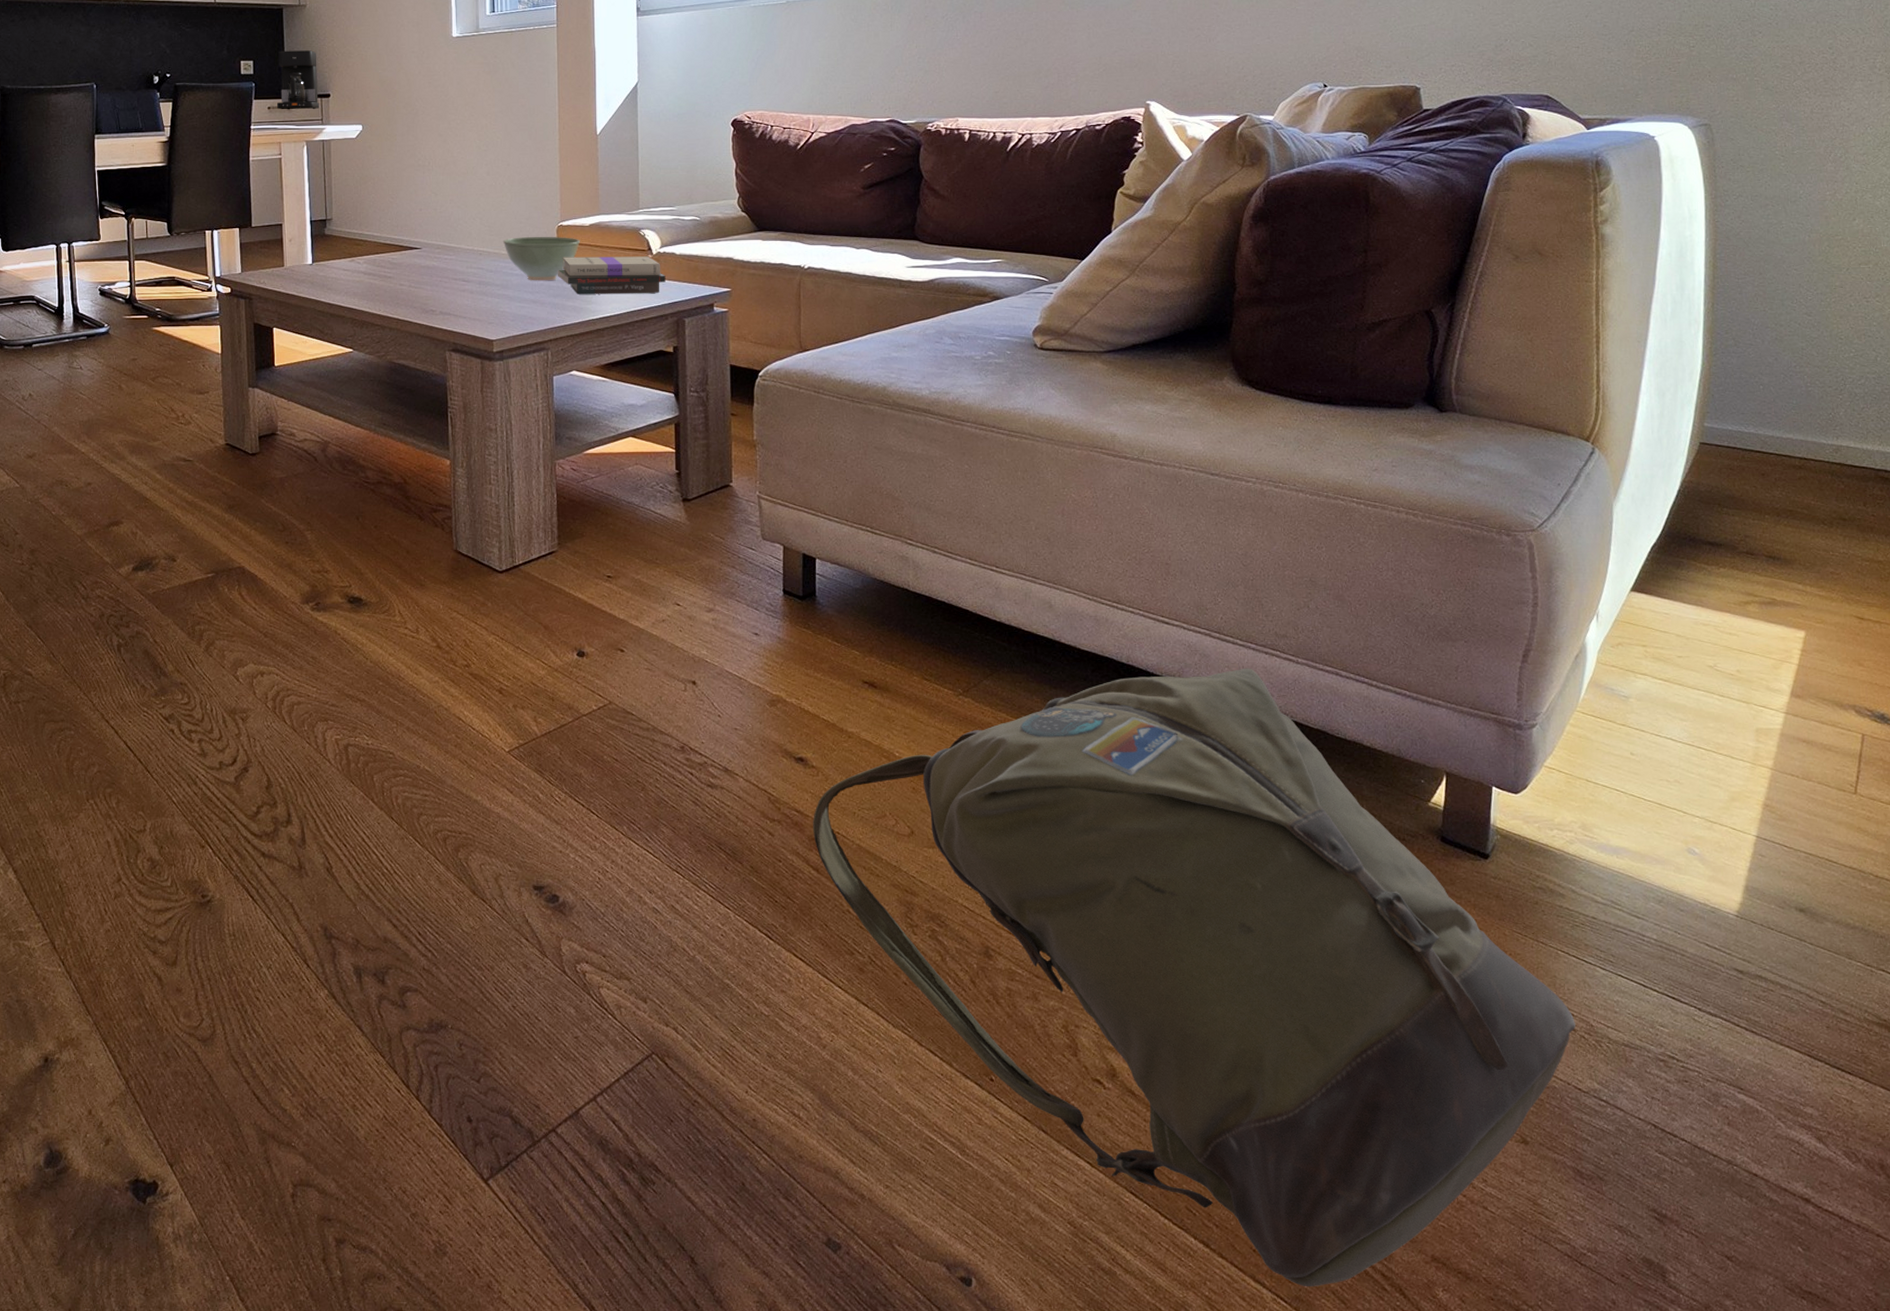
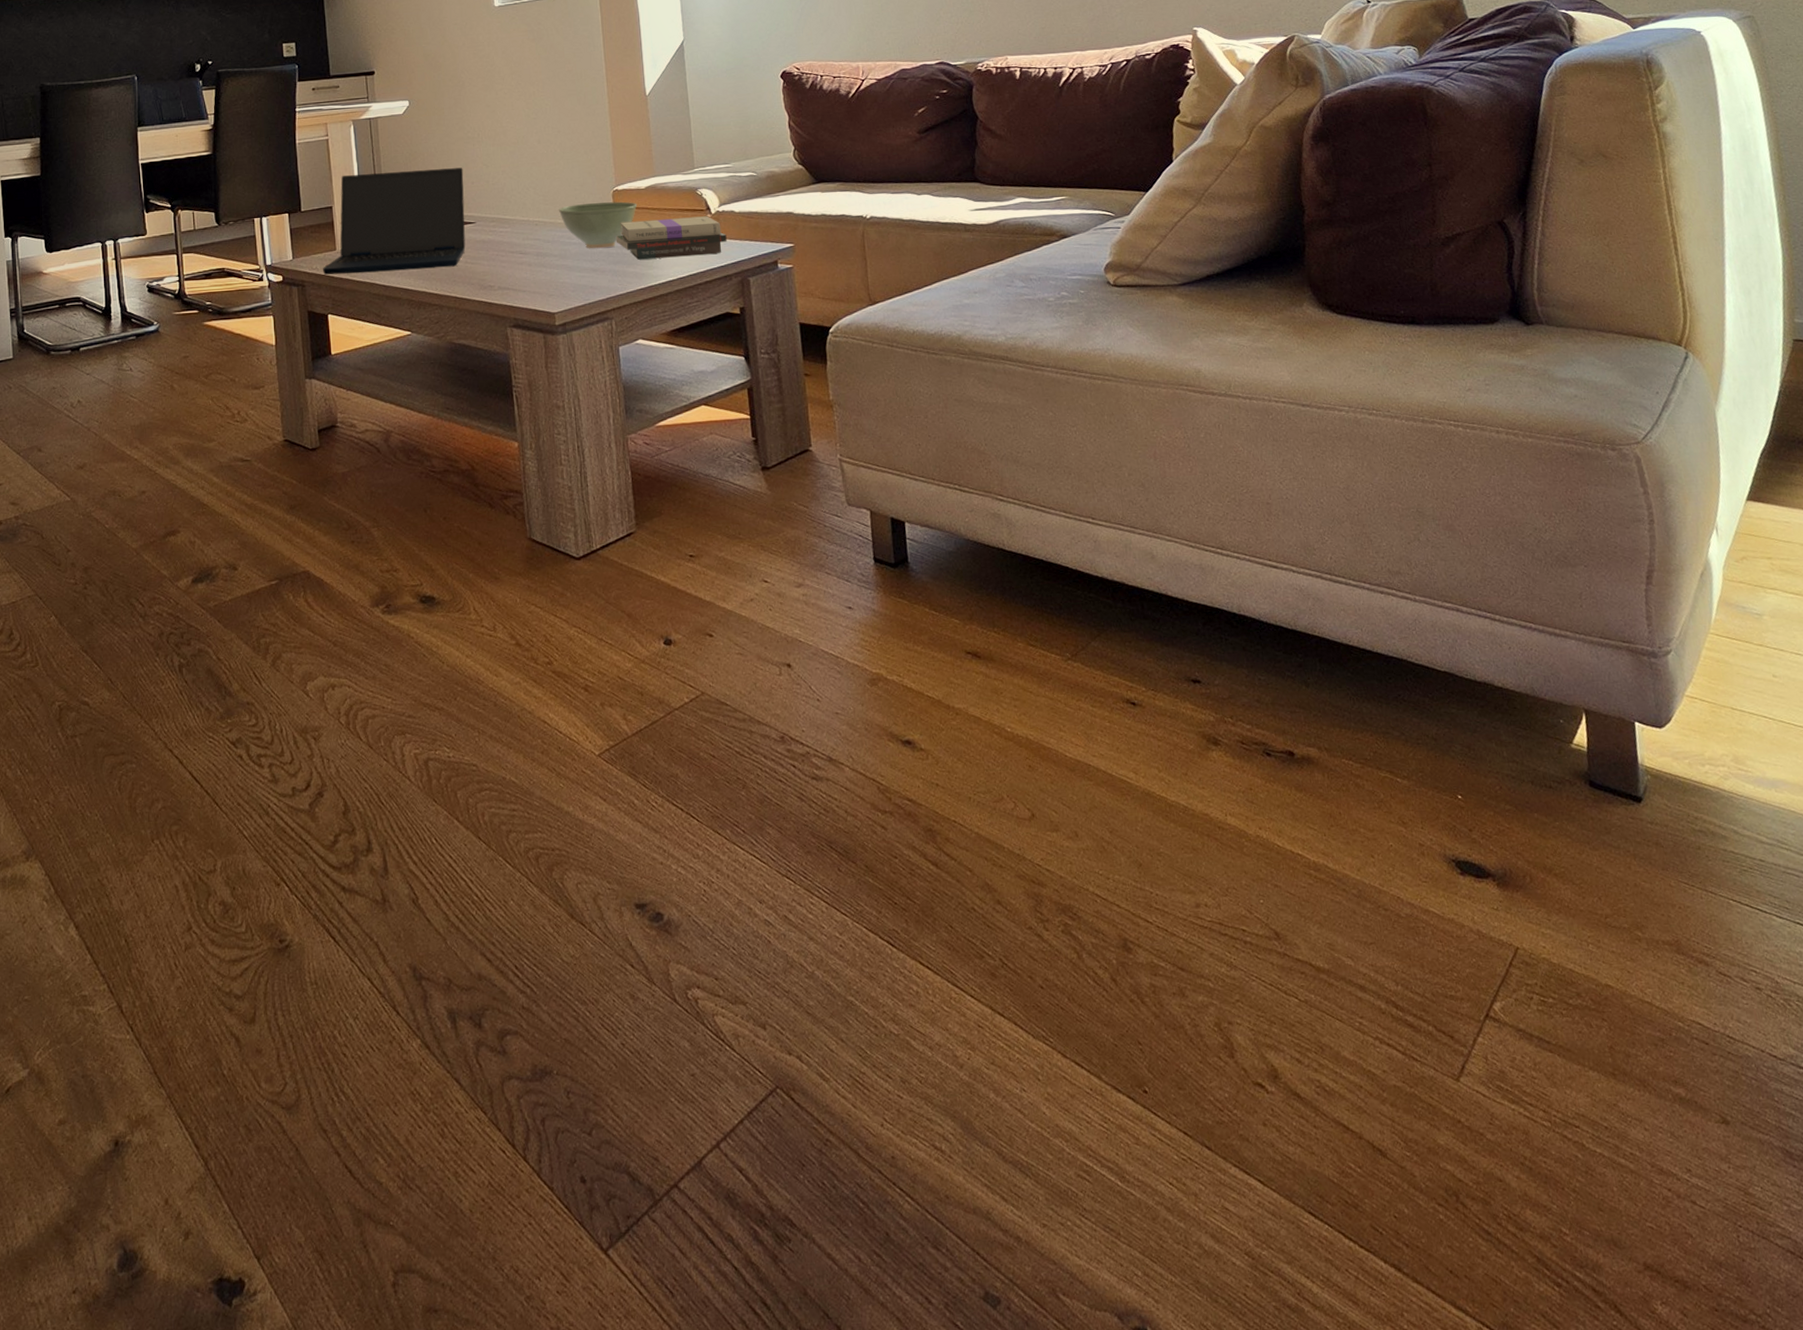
laptop: none [269,194,412,290] -> present [322,167,466,275]
coffee maker: present [277,50,319,110] -> none [320,28,365,91]
backpack: present [813,668,1576,1287] -> none [926,609,1761,1311]

